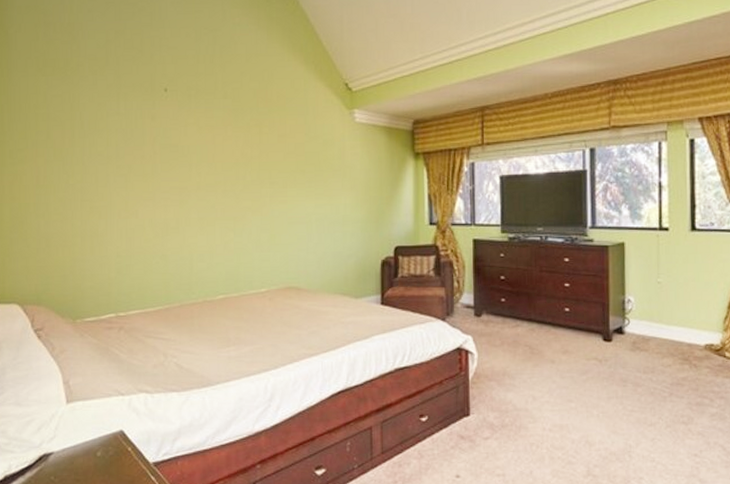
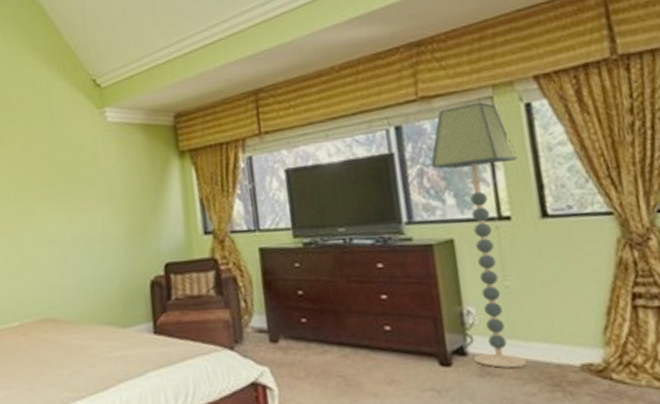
floor lamp: none [614,135,679,344] -> present [431,102,528,368]

